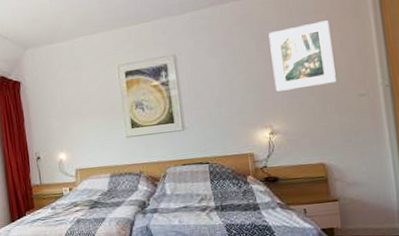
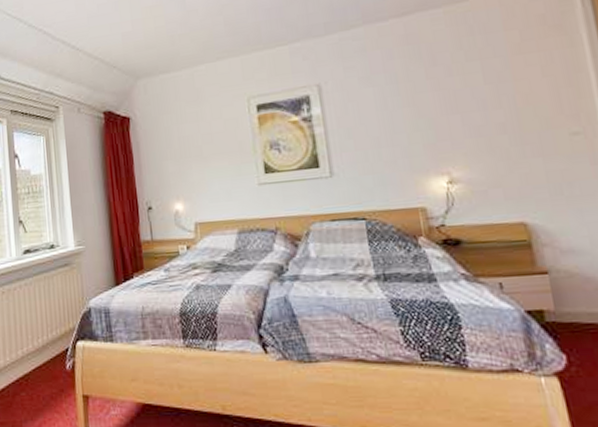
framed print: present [268,20,336,92] -> none [441,39,538,129]

